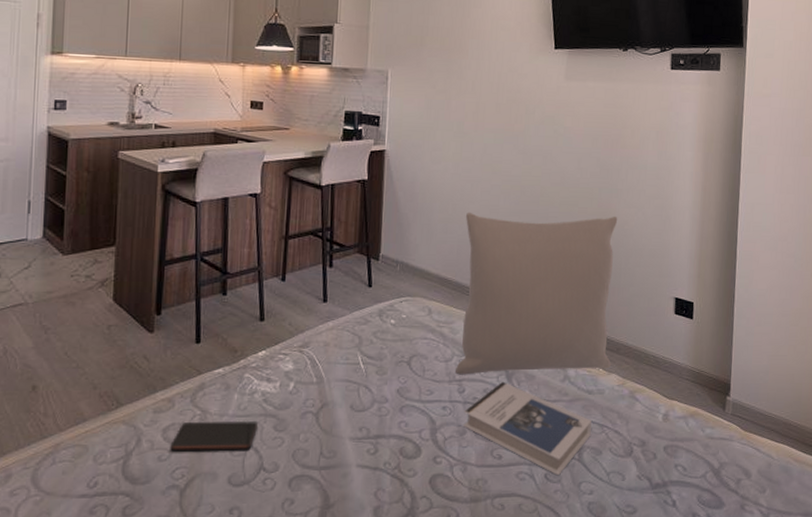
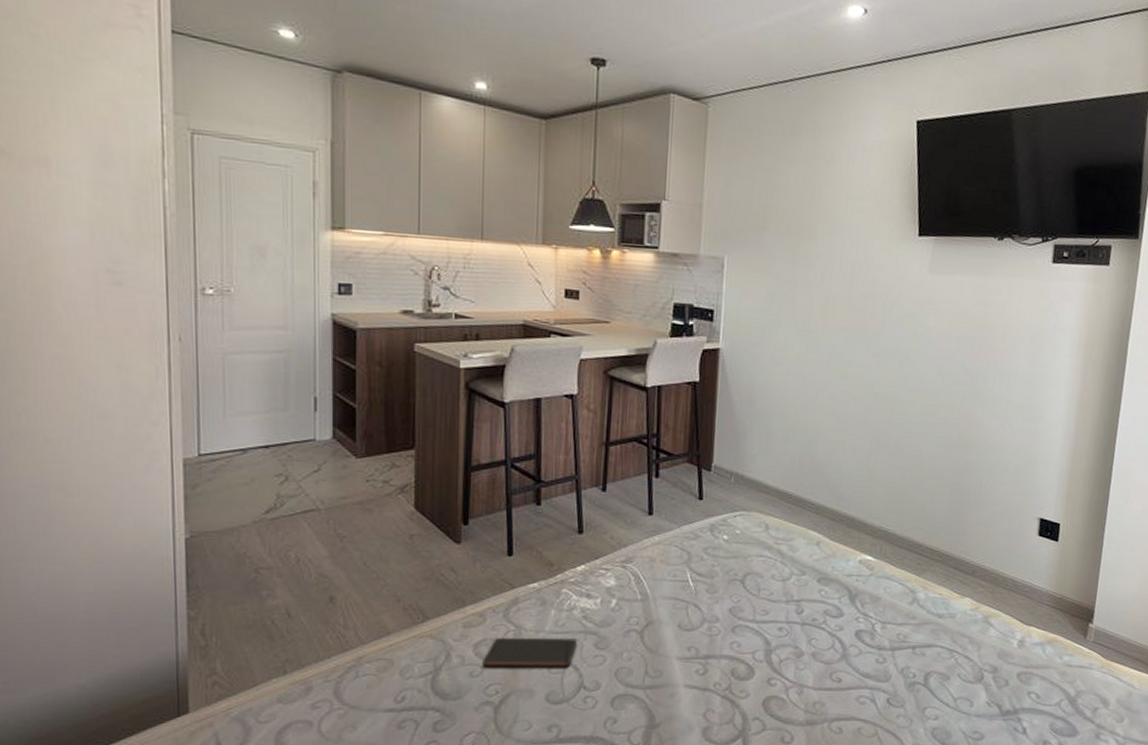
pillow: present [456,212,618,375] -> none [794,420,982,595]
hardback book: present [464,381,592,476] -> none [801,602,940,701]

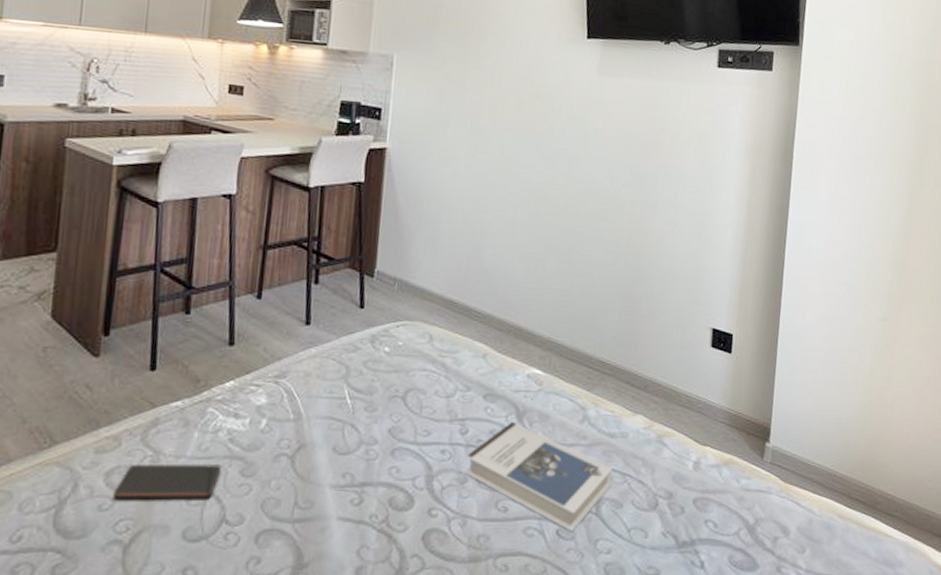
hardback book: none [801,602,940,701] -> present [465,421,613,532]

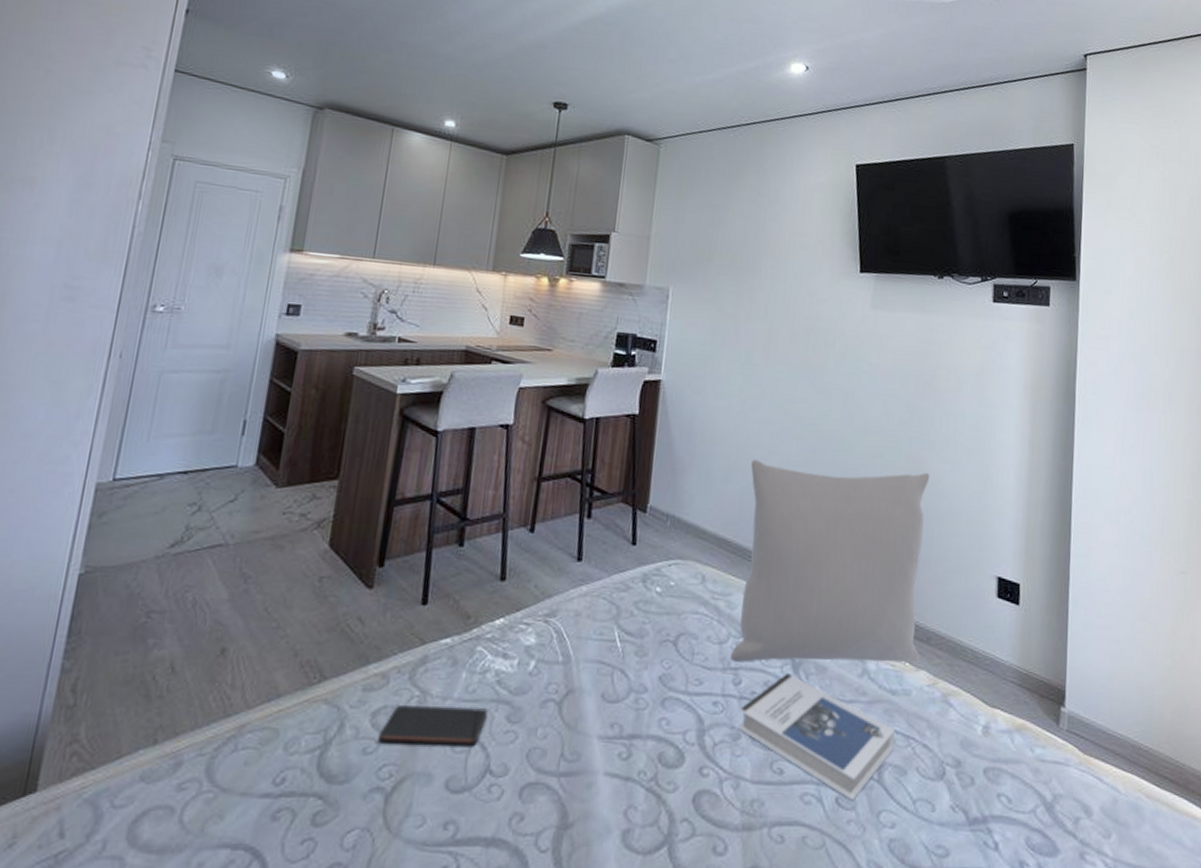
pillow: none [458,223,652,413] -> present [731,458,930,664]

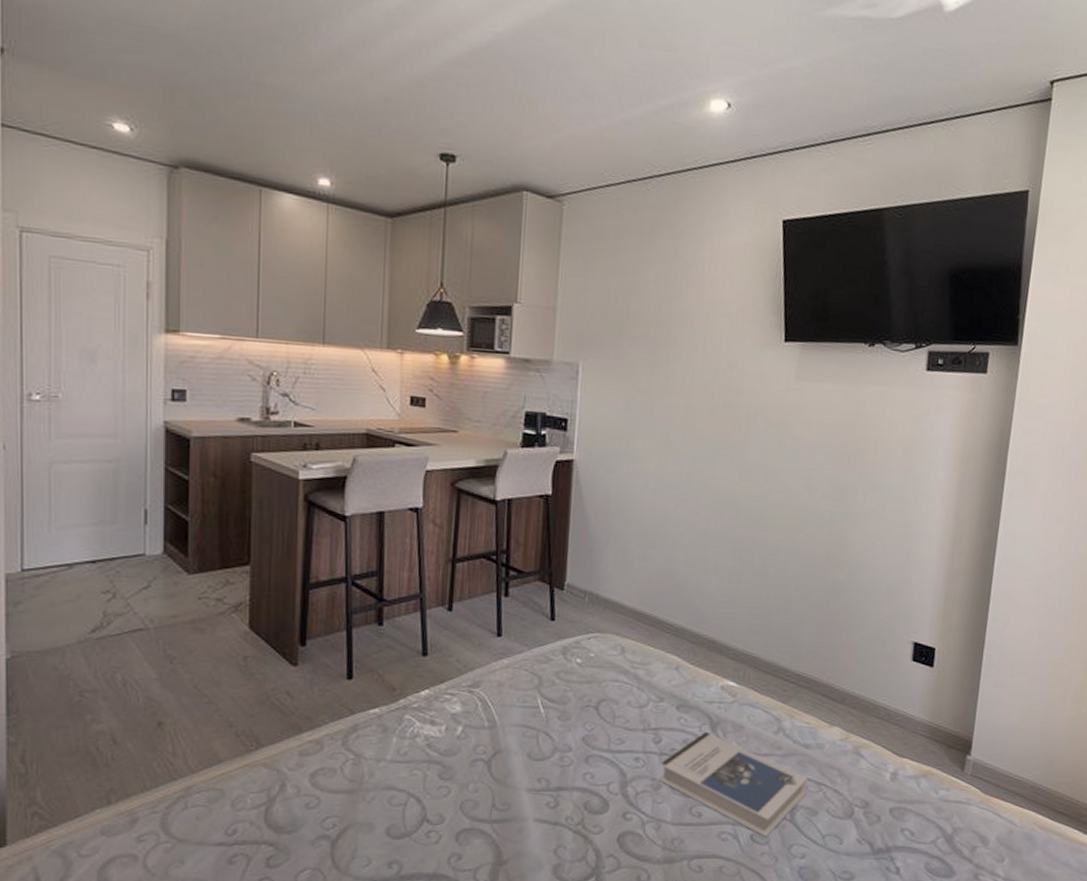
phone: present [378,705,488,748] -> none [319,766,420,801]
pillow: present [731,458,930,664] -> none [651,536,851,723]

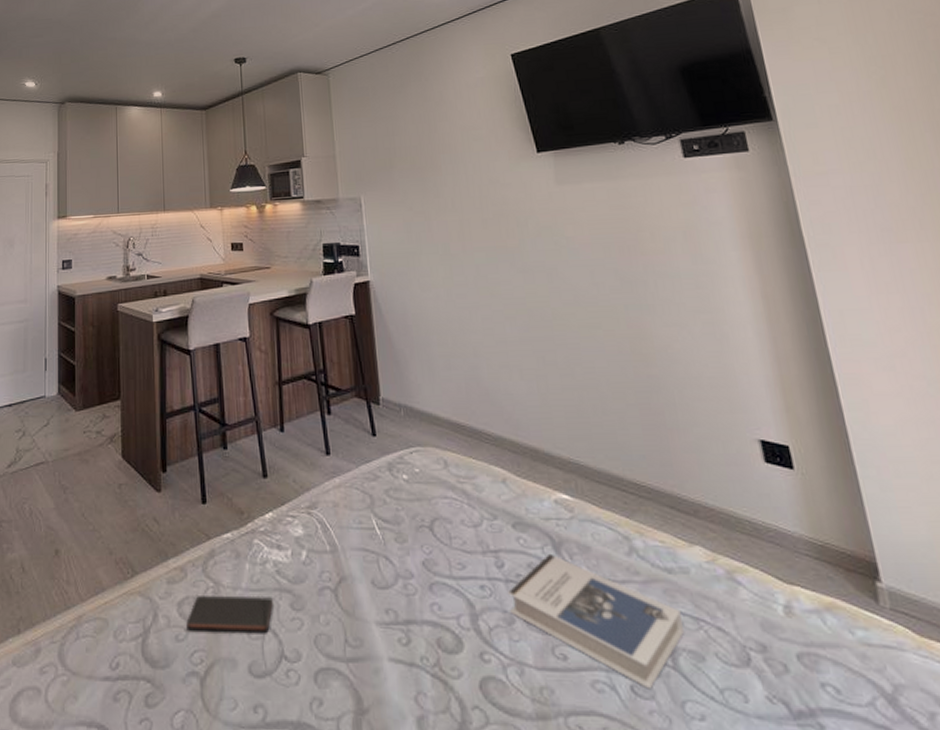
phone: none [319,766,420,801] -> present [186,595,273,634]

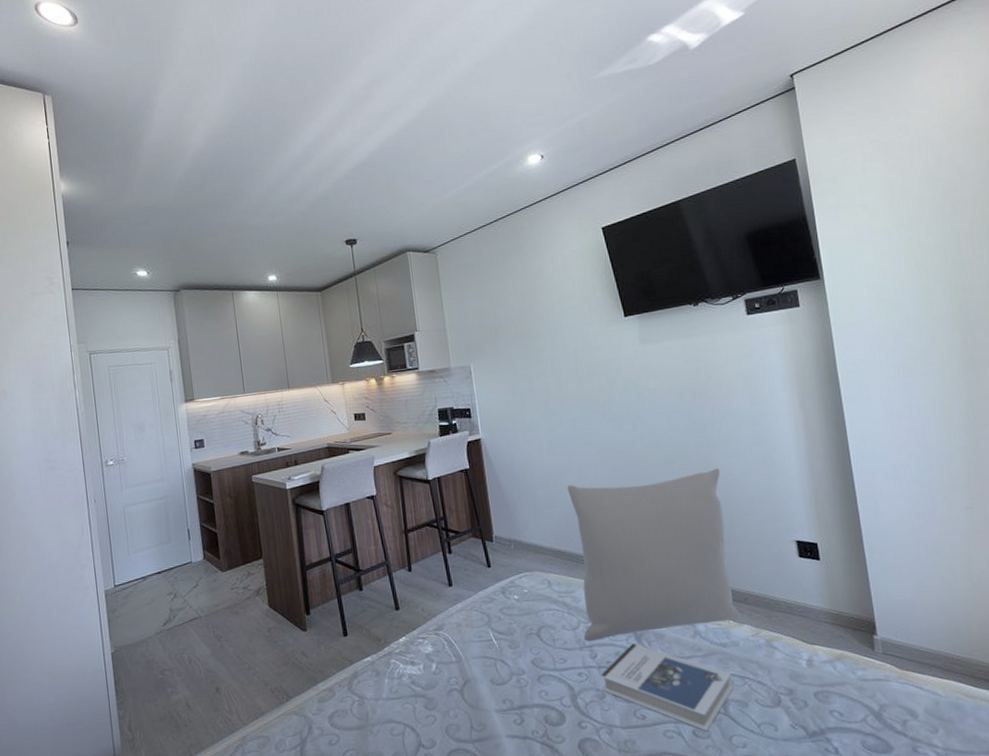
phone: present [186,595,273,634] -> none [337,702,411,736]
pillow: none [468,339,691,544] -> present [567,468,741,641]

